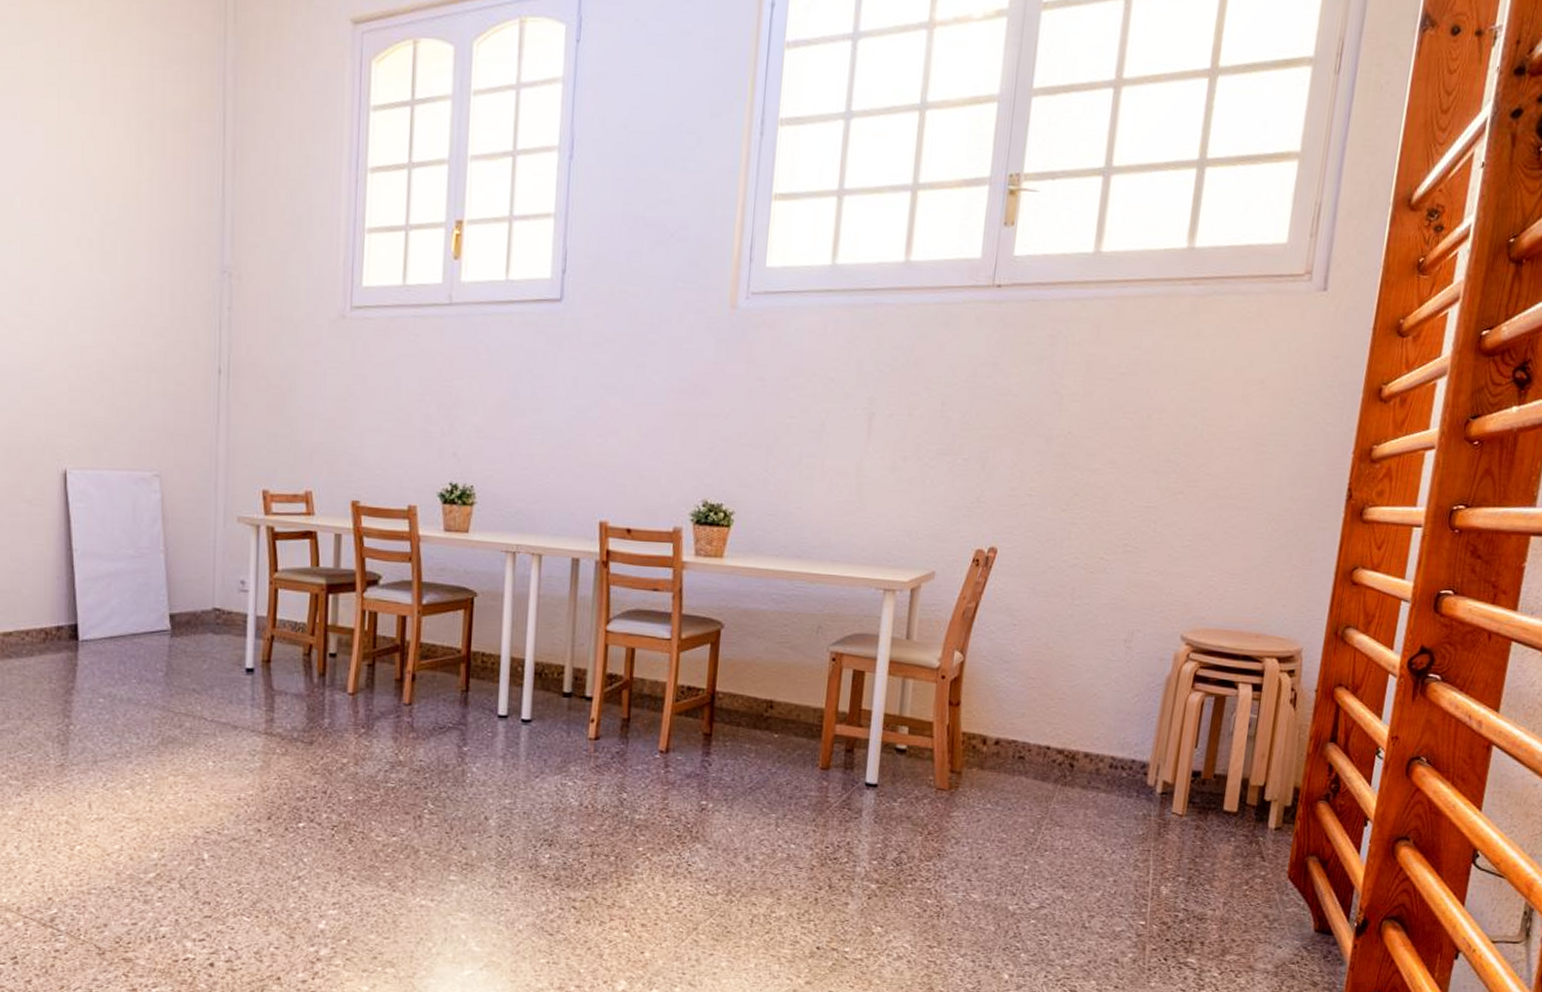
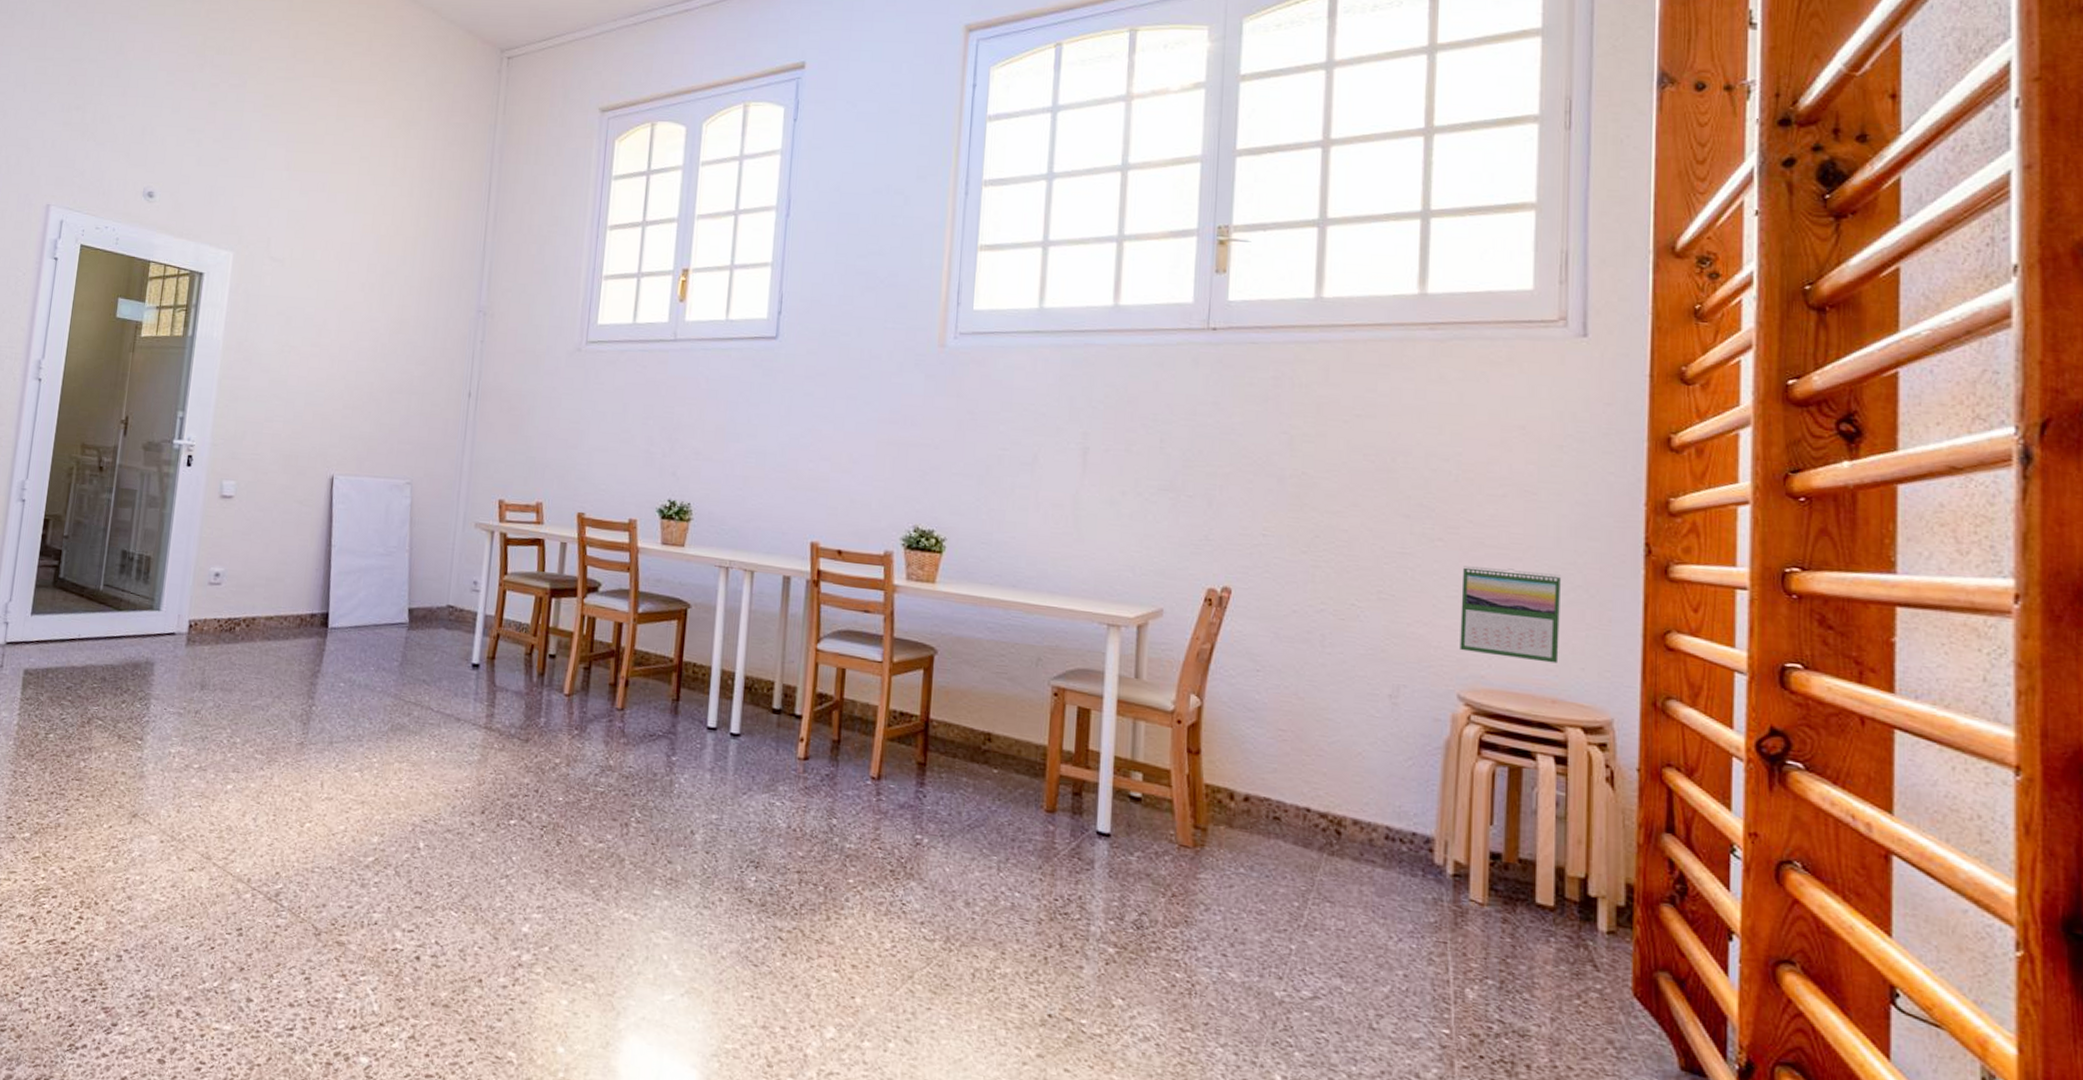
calendar: none [1187,516,1277,602] -> present [1460,566,1561,664]

